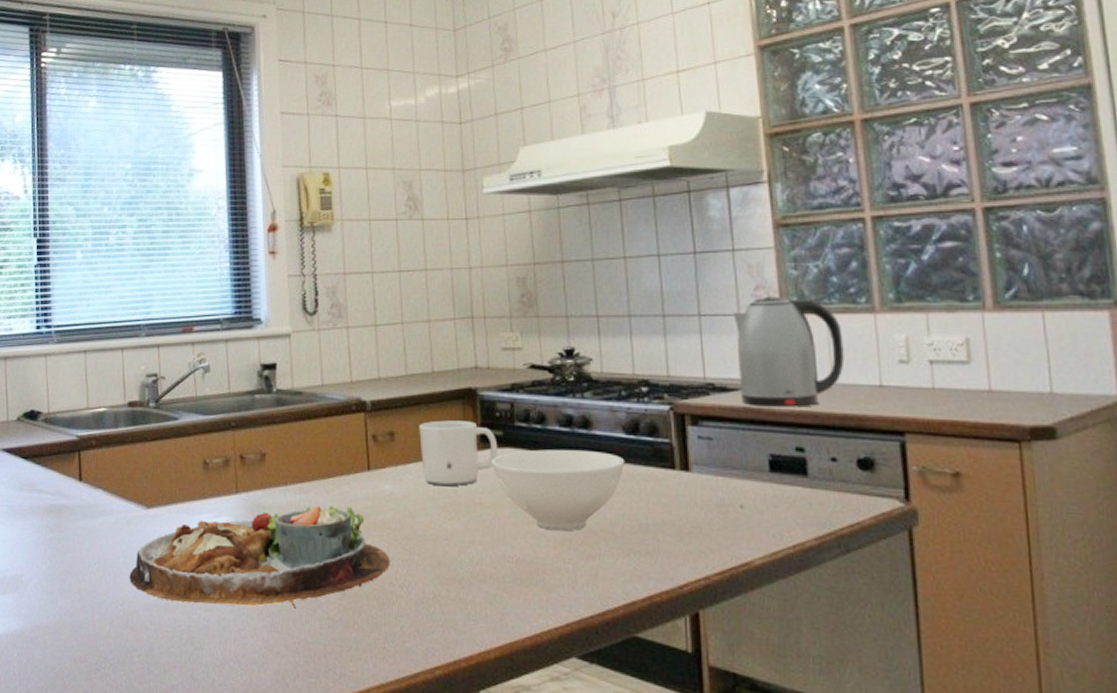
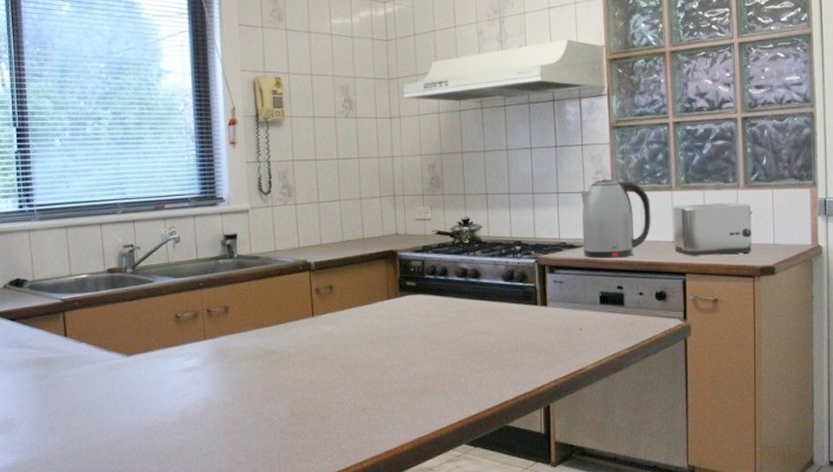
food platter: present [129,505,390,609] -> none [112,345,329,430]
mug: present [419,420,498,486] -> none [352,275,412,325]
bowl: present [491,449,625,531] -> none [406,294,503,354]
toaster: none [877,331,1014,409] -> present [672,203,752,257]

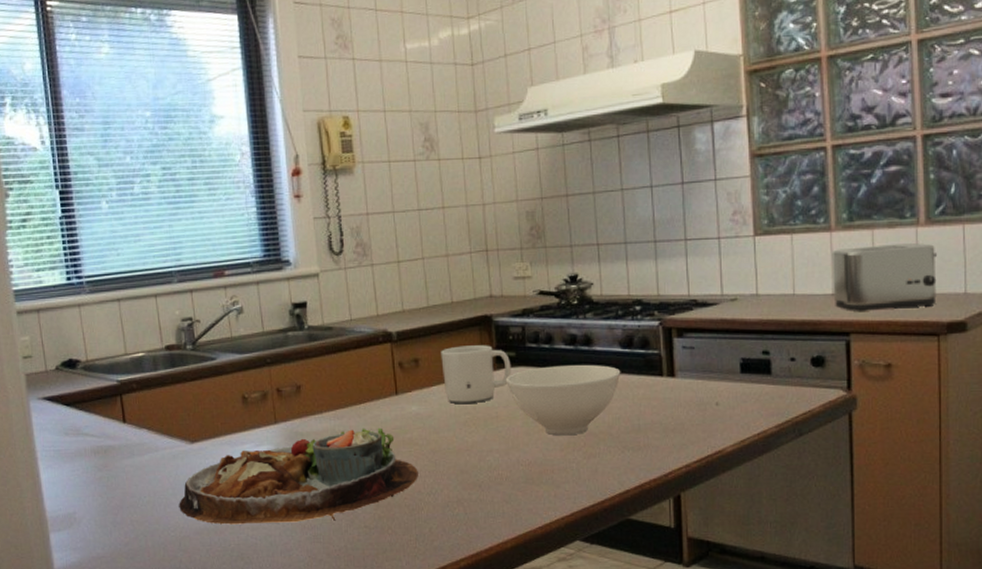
food platter: none [112,345,329,430] -> present [179,427,418,525]
mug: none [352,275,412,325] -> present [441,345,512,403]
bowl: none [406,294,503,354] -> present [505,364,621,436]
kettle: present [580,179,651,259] -> none [714,220,804,319]

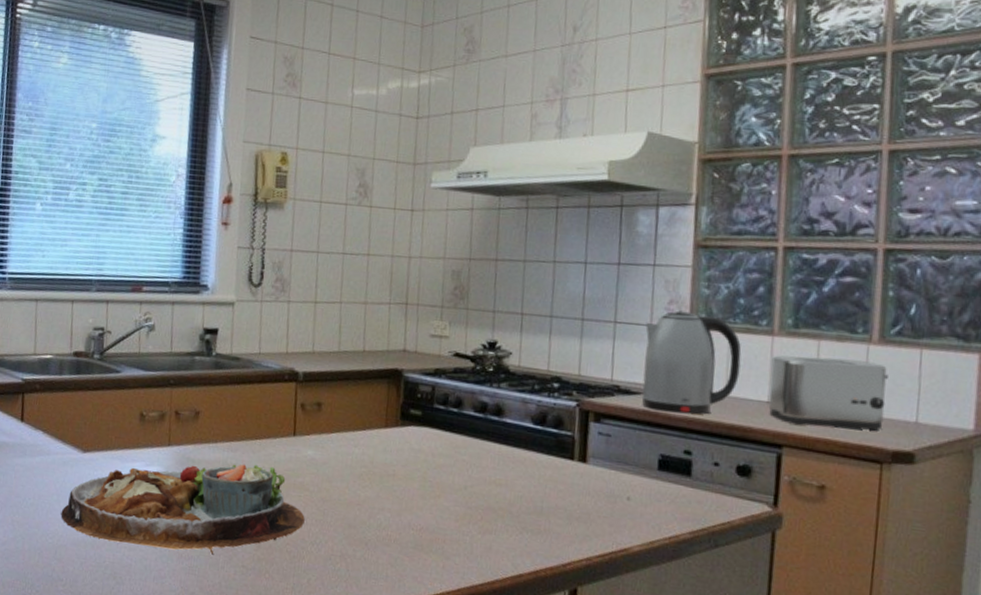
mug: present [441,345,512,403] -> none [344,396,416,458]
bowl: present [505,364,621,436] -> none [407,431,530,507]
kettle: none [714,220,804,319] -> present [641,311,742,415]

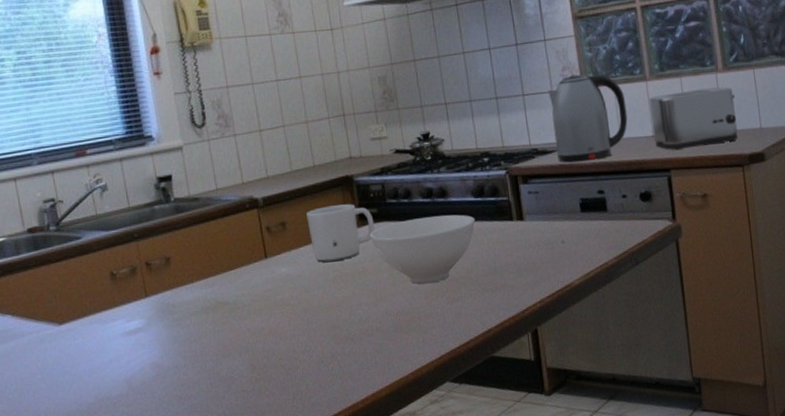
food platter: present [61,464,305,555] -> none [48,291,292,405]
mug: none [344,396,416,458] -> present [306,203,375,262]
bowl: none [407,431,530,507] -> present [369,214,476,284]

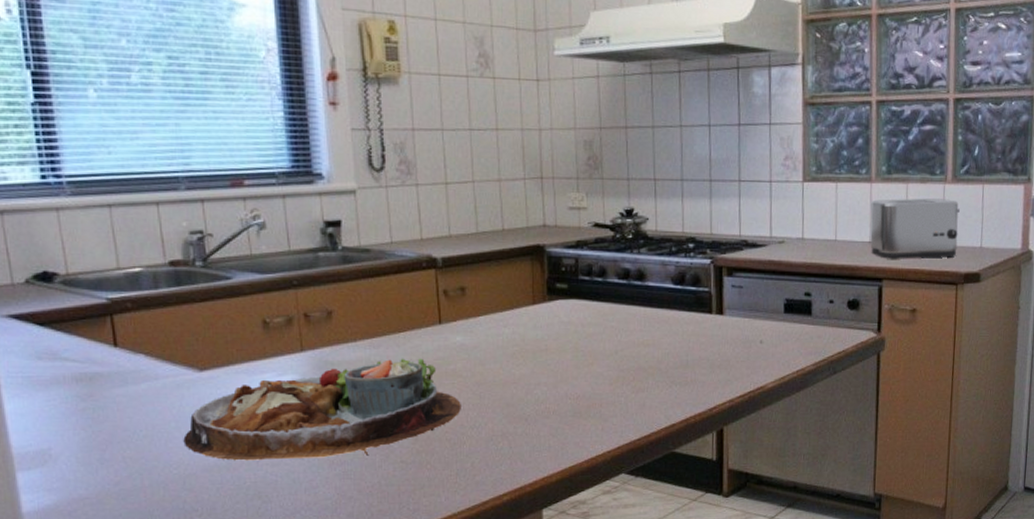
food platter: none [48,291,292,405] -> present [183,358,461,461]
mug: present [306,203,375,262] -> none [489,275,563,335]
bowl: present [369,214,476,284] -> none [556,299,672,370]
kettle: present [548,74,628,164] -> none [766,166,847,261]

